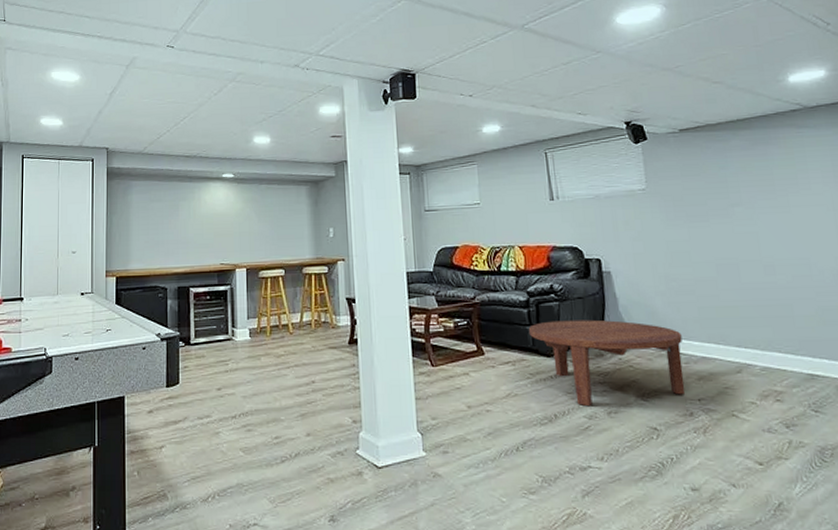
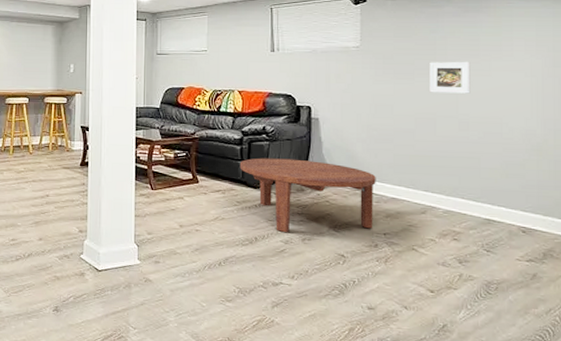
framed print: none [723,198,772,235] -> present [430,61,471,94]

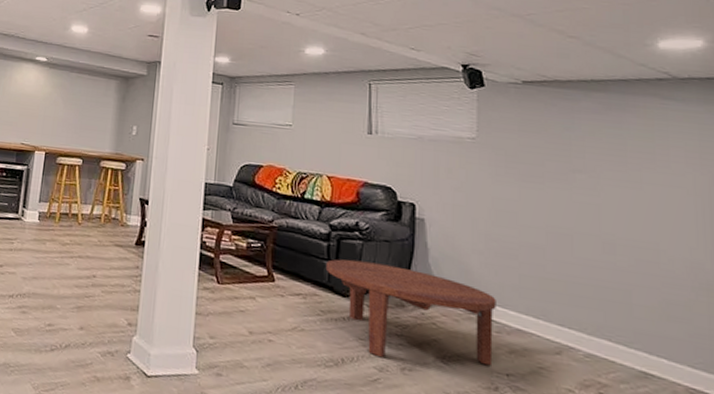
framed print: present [430,61,471,94] -> none [563,165,617,209]

